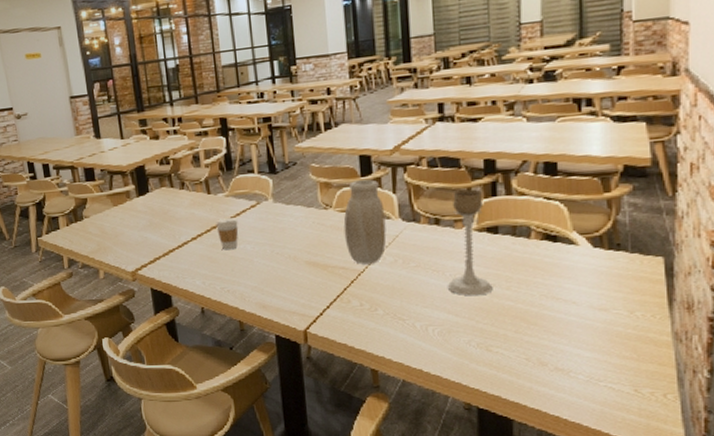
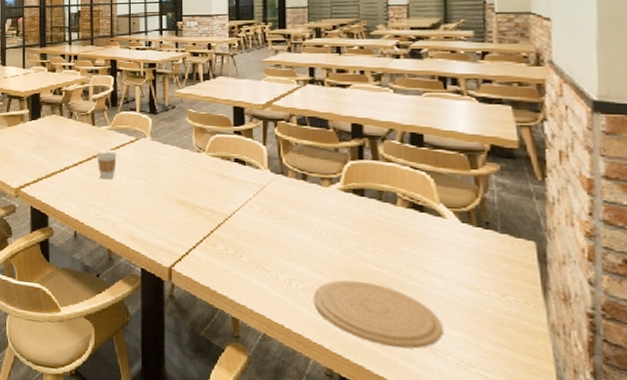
vase: present [343,179,387,265] -> none [214,129,255,211]
candle holder: present [447,189,493,296] -> none [312,150,358,257]
plate: none [450,317,574,375] -> present [313,280,443,349]

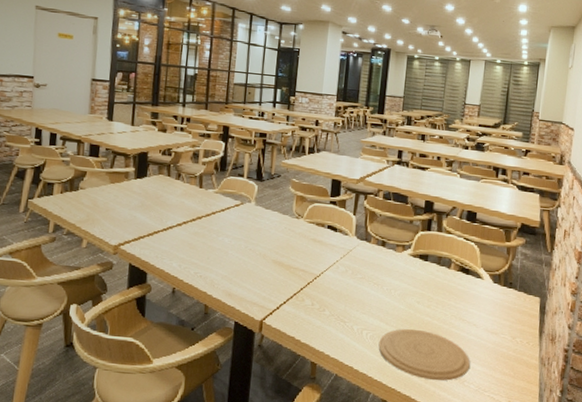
coffee cup: present [97,148,117,180] -> none [201,211,222,240]

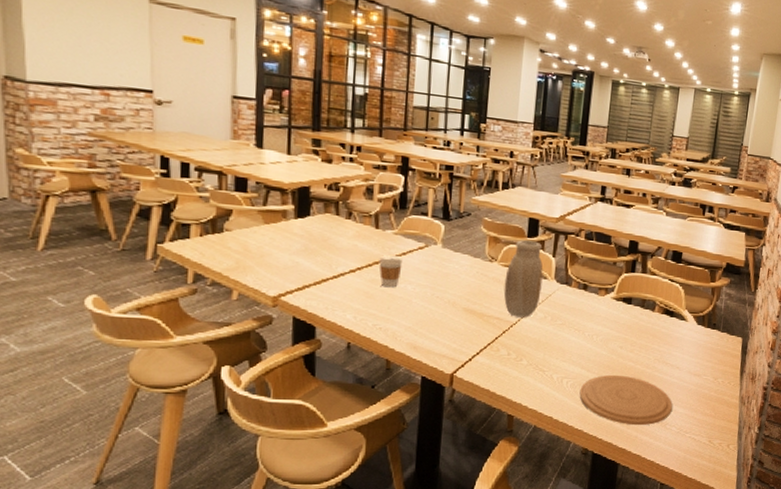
coffee cup: none [201,211,222,240] -> present [379,254,403,288]
vase: none [308,199,345,271] -> present [503,240,543,318]

